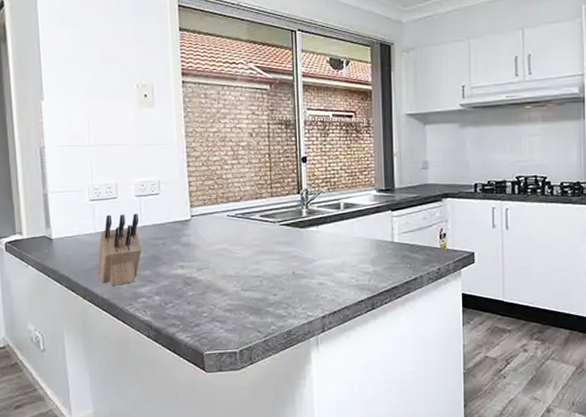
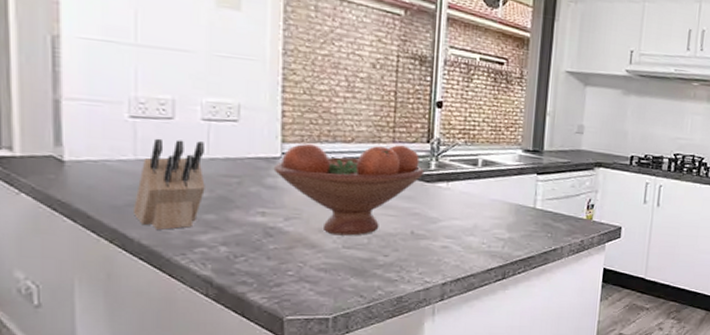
fruit bowl: none [186,197,298,280] -> present [273,143,425,236]

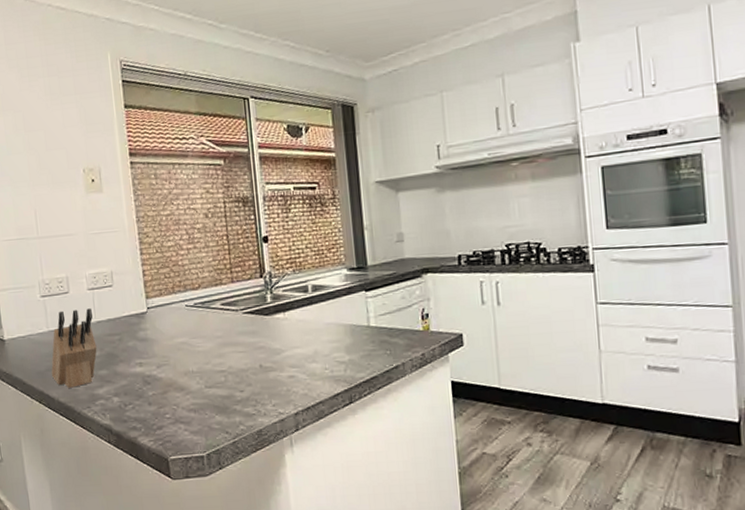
fruit bowl: present [273,143,425,236] -> none [142,283,263,377]

